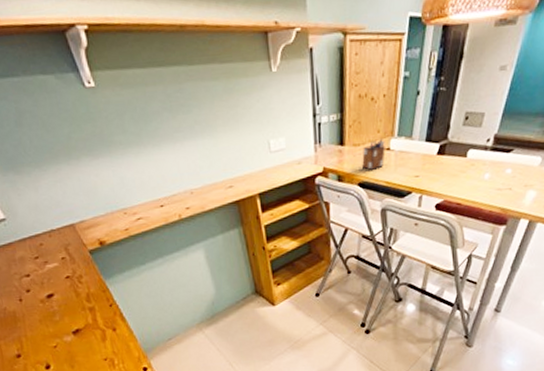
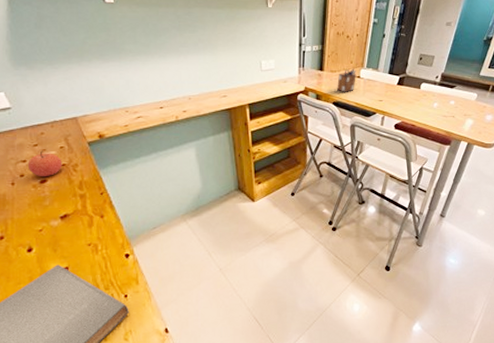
apple: none [31,263,67,292] -> present [27,150,63,177]

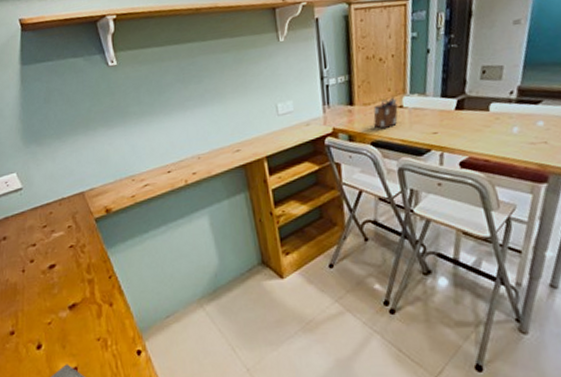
apple: present [27,150,63,177] -> none [37,232,71,262]

